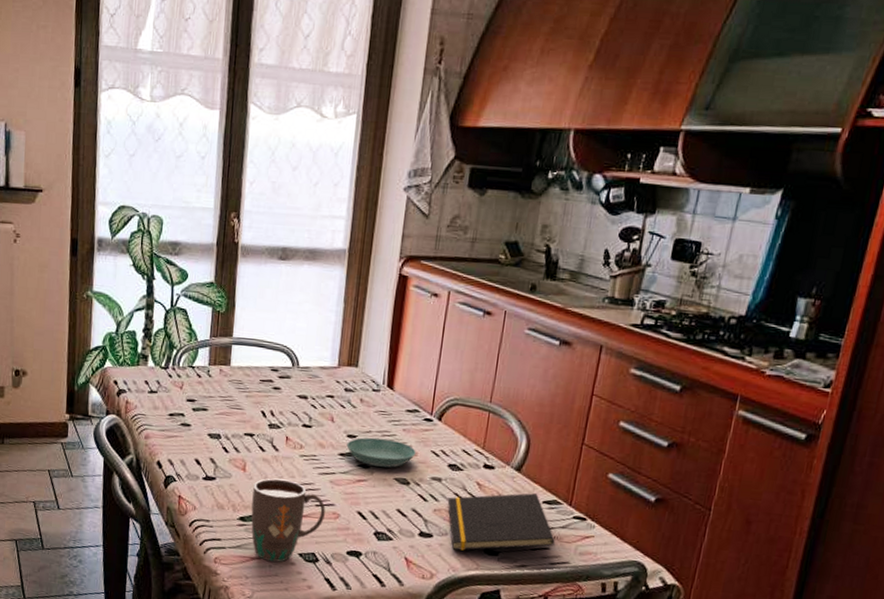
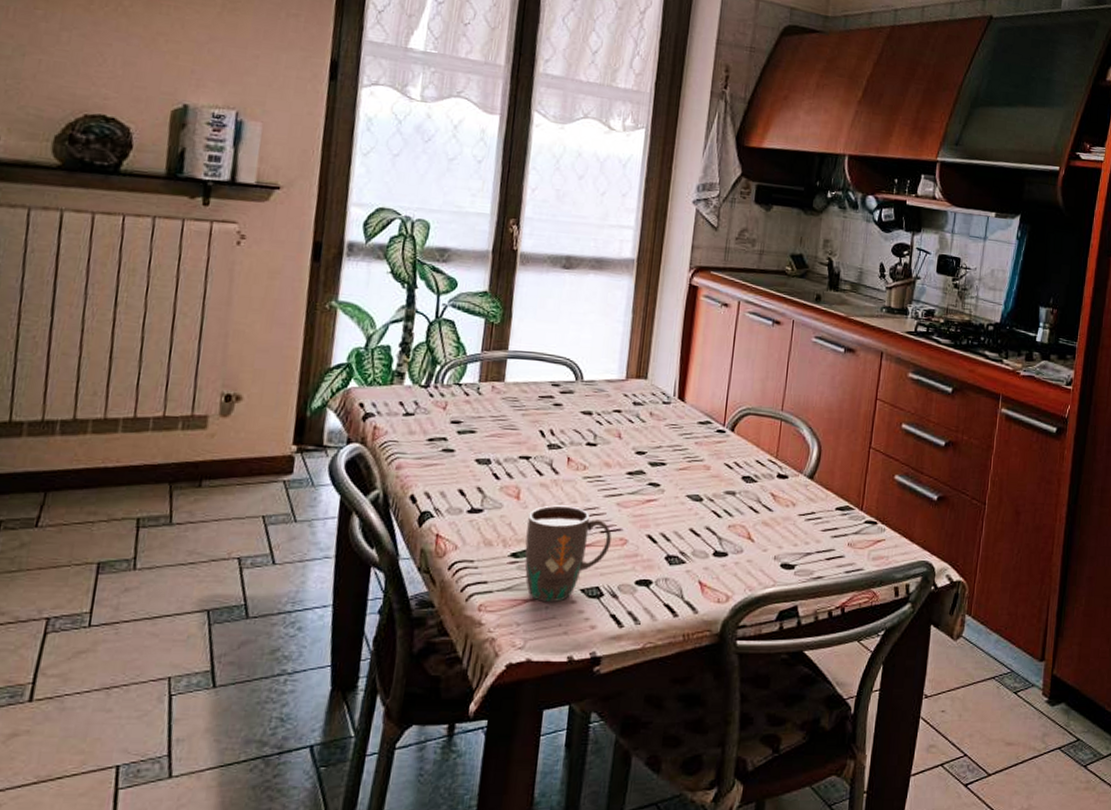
saucer: present [346,437,416,468] -> none [635,452,709,484]
notepad: present [447,493,555,551] -> none [742,500,849,569]

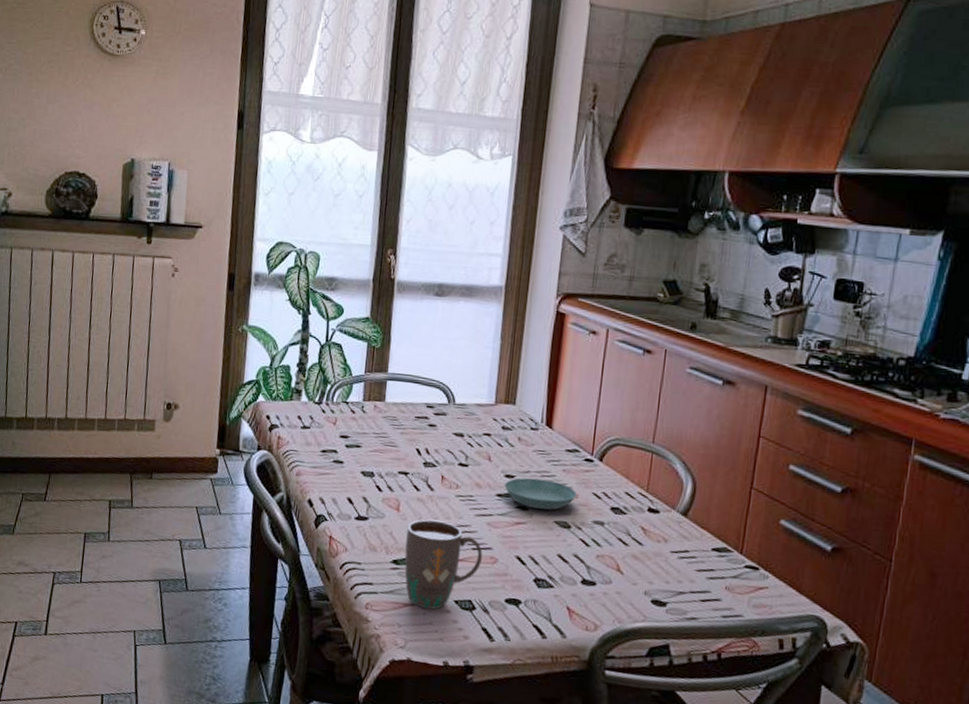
saucer: none [635,452,709,484] -> present [504,477,577,510]

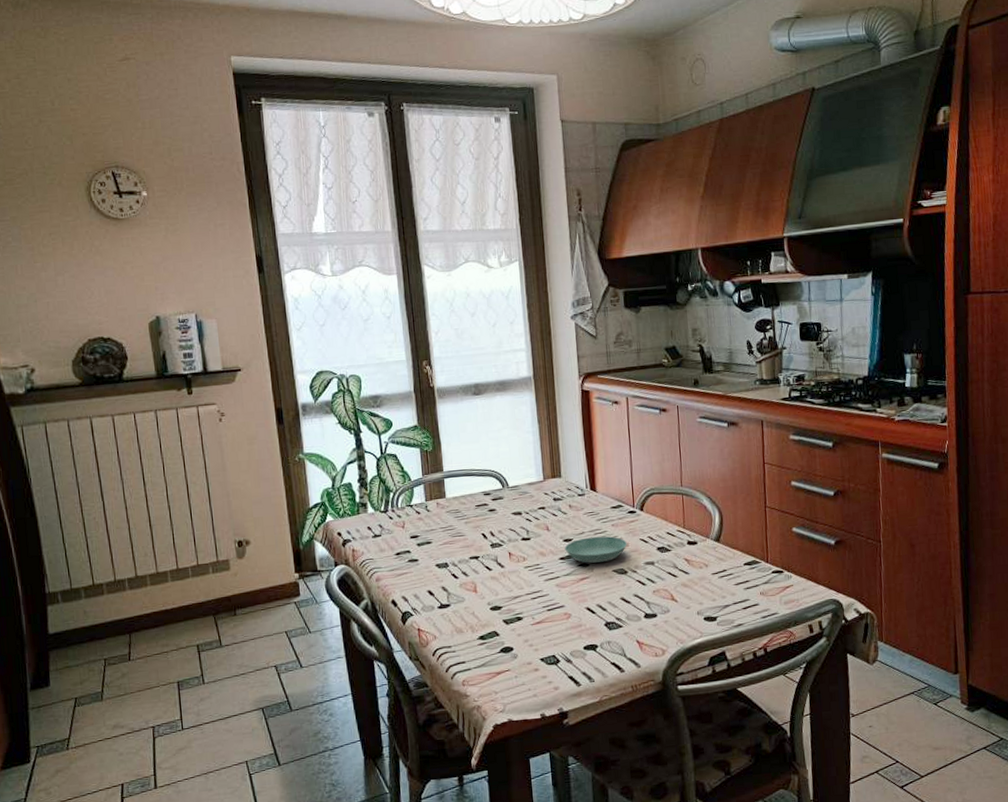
mug: present [404,519,483,610] -> none [487,592,558,673]

